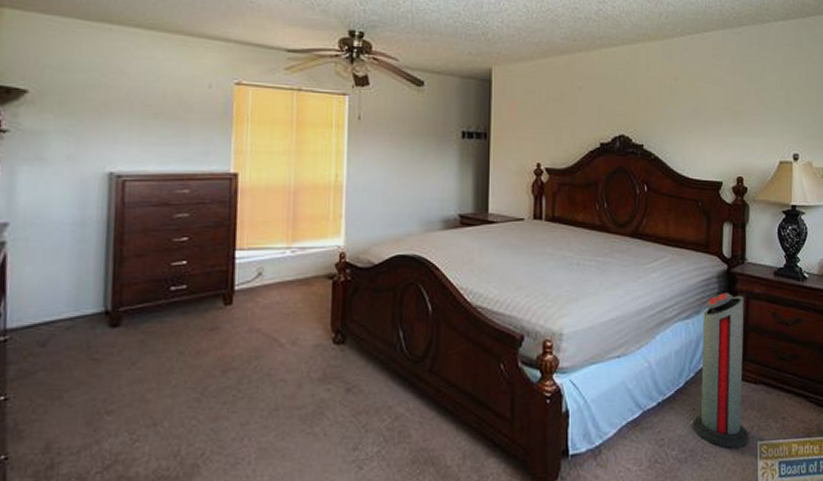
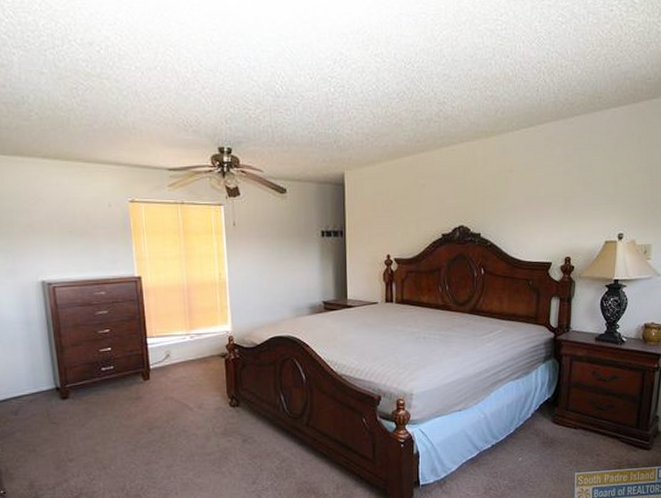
air purifier: present [692,293,749,448] -> none [520,357,568,478]

